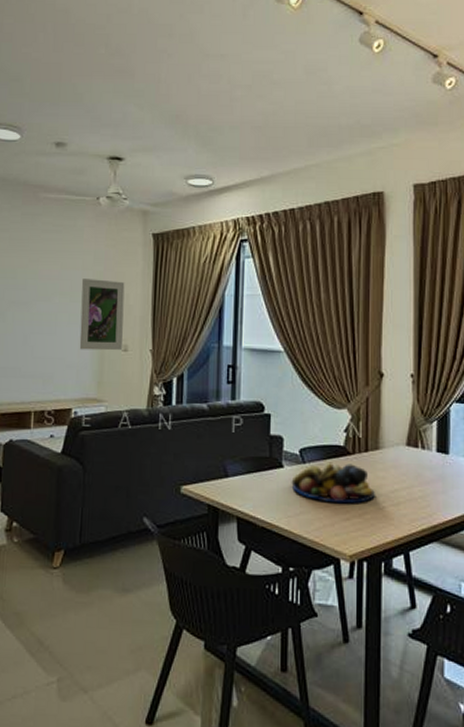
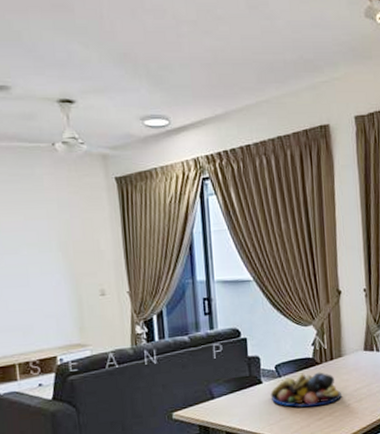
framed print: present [79,278,125,351] -> none [49,227,100,299]

